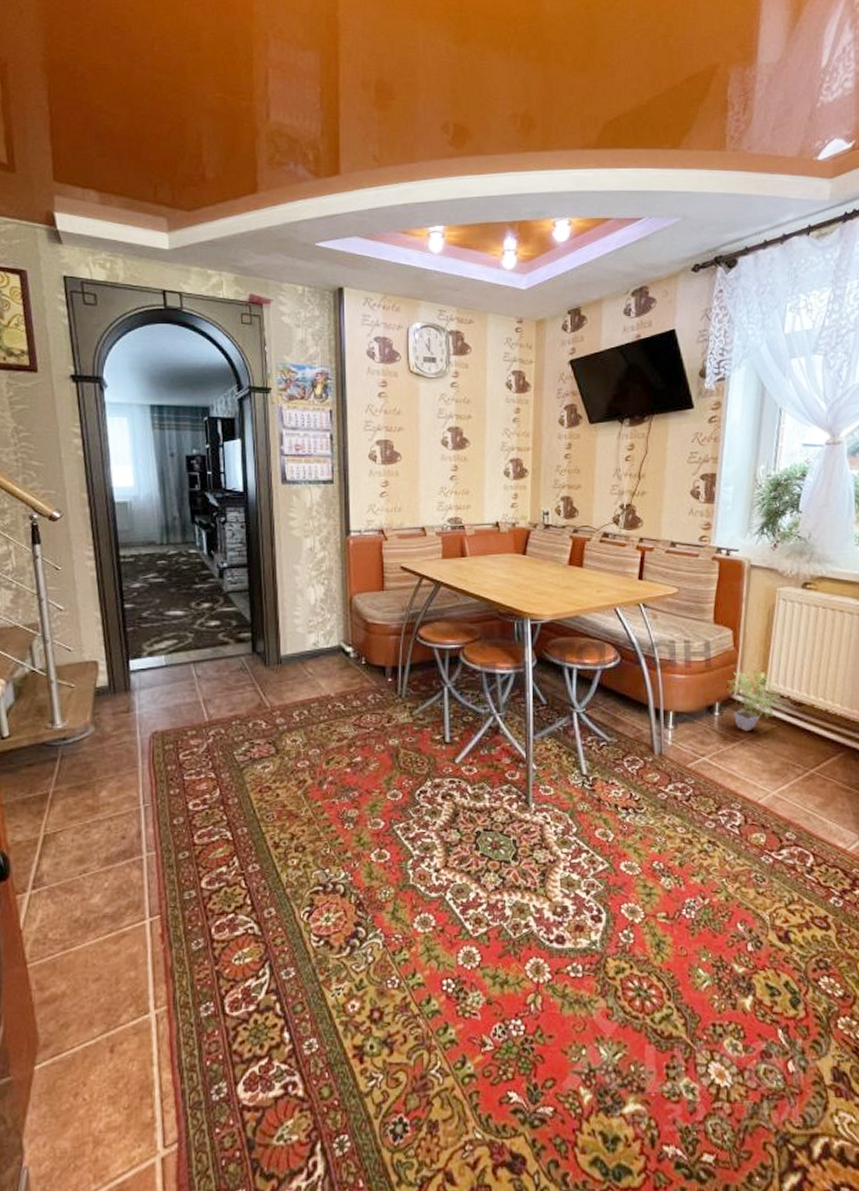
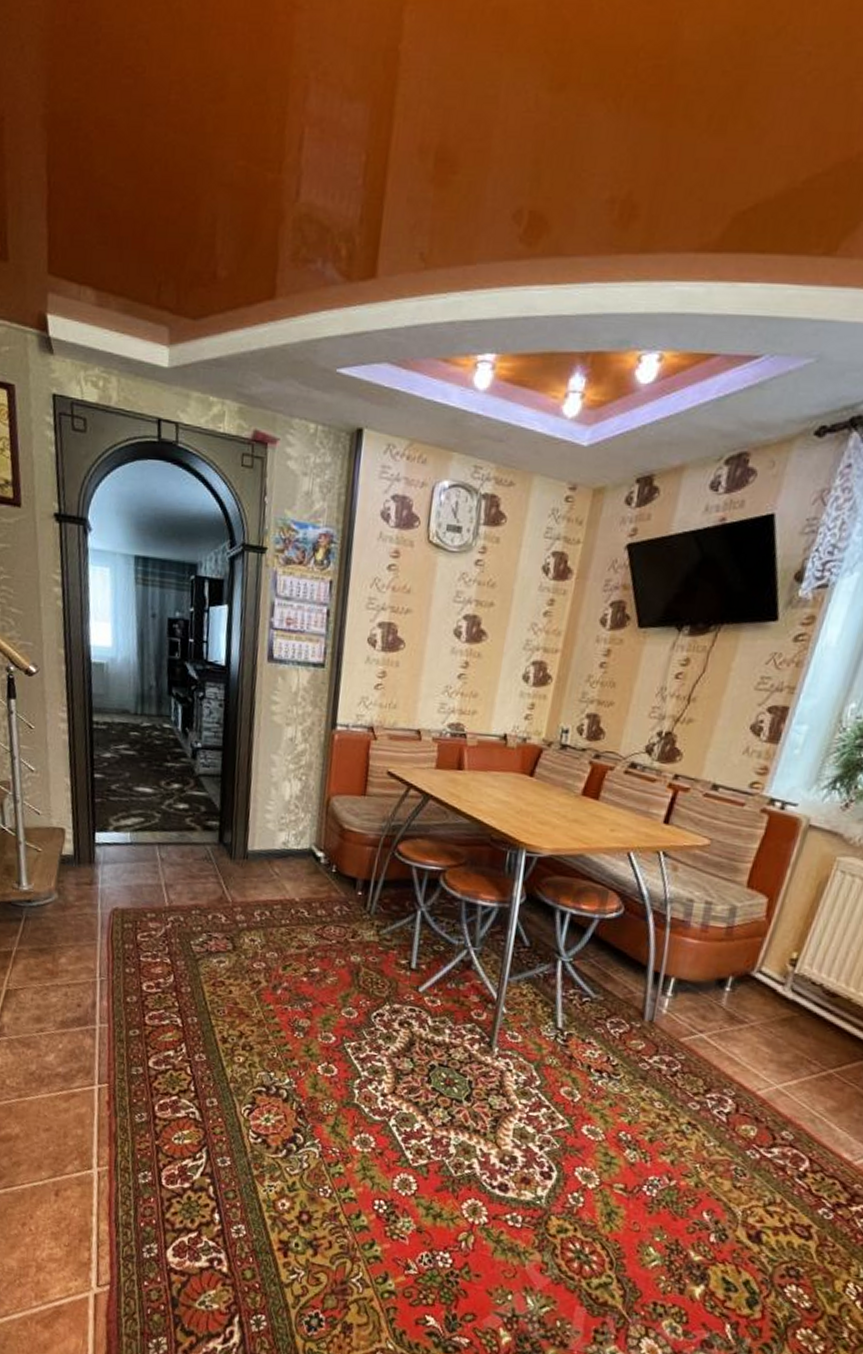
potted plant: present [727,669,783,732] -> none [747,944,813,1015]

